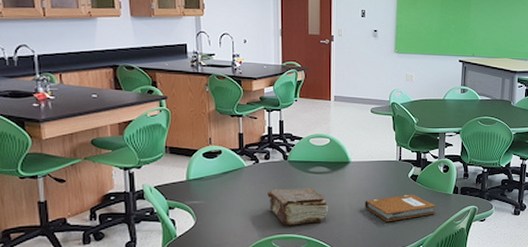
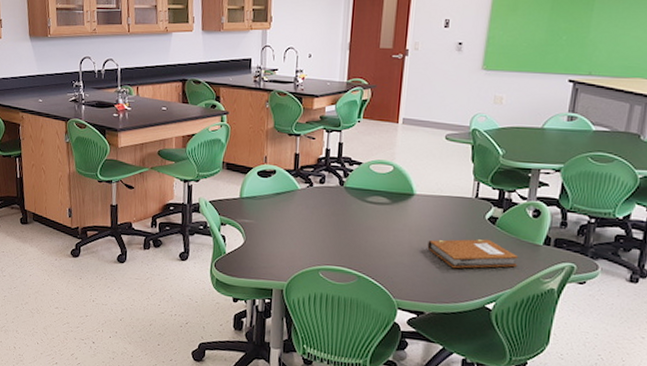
book: present [268,188,328,226] -> none [319,216,384,258]

